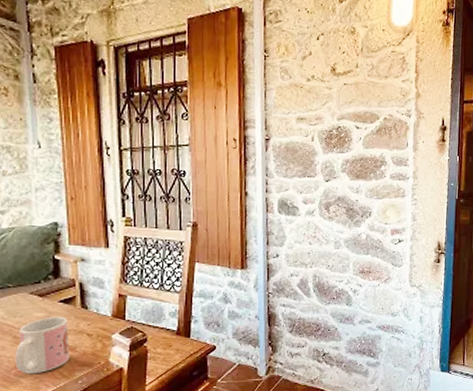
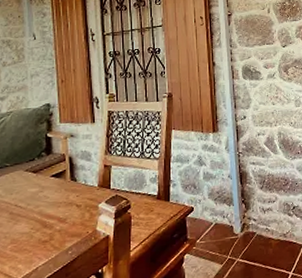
mug: present [15,316,69,375] -> none [11,190,60,249]

